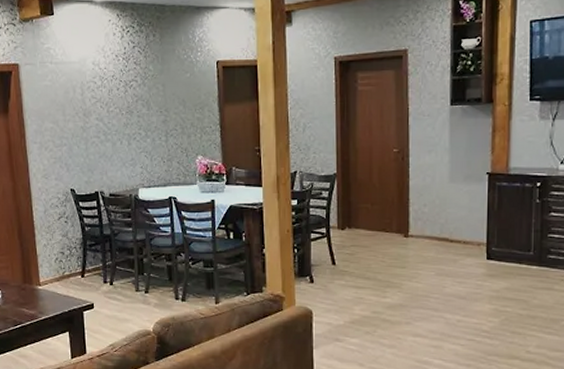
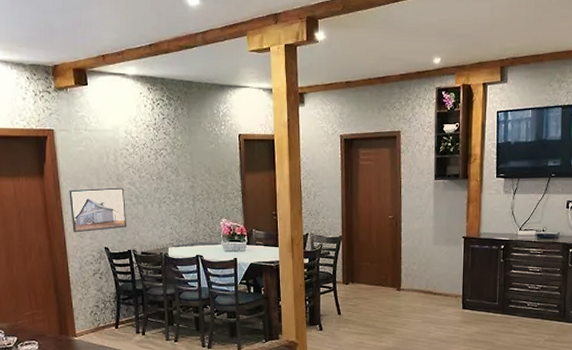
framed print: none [34,124,95,174] -> present [69,187,127,233]

